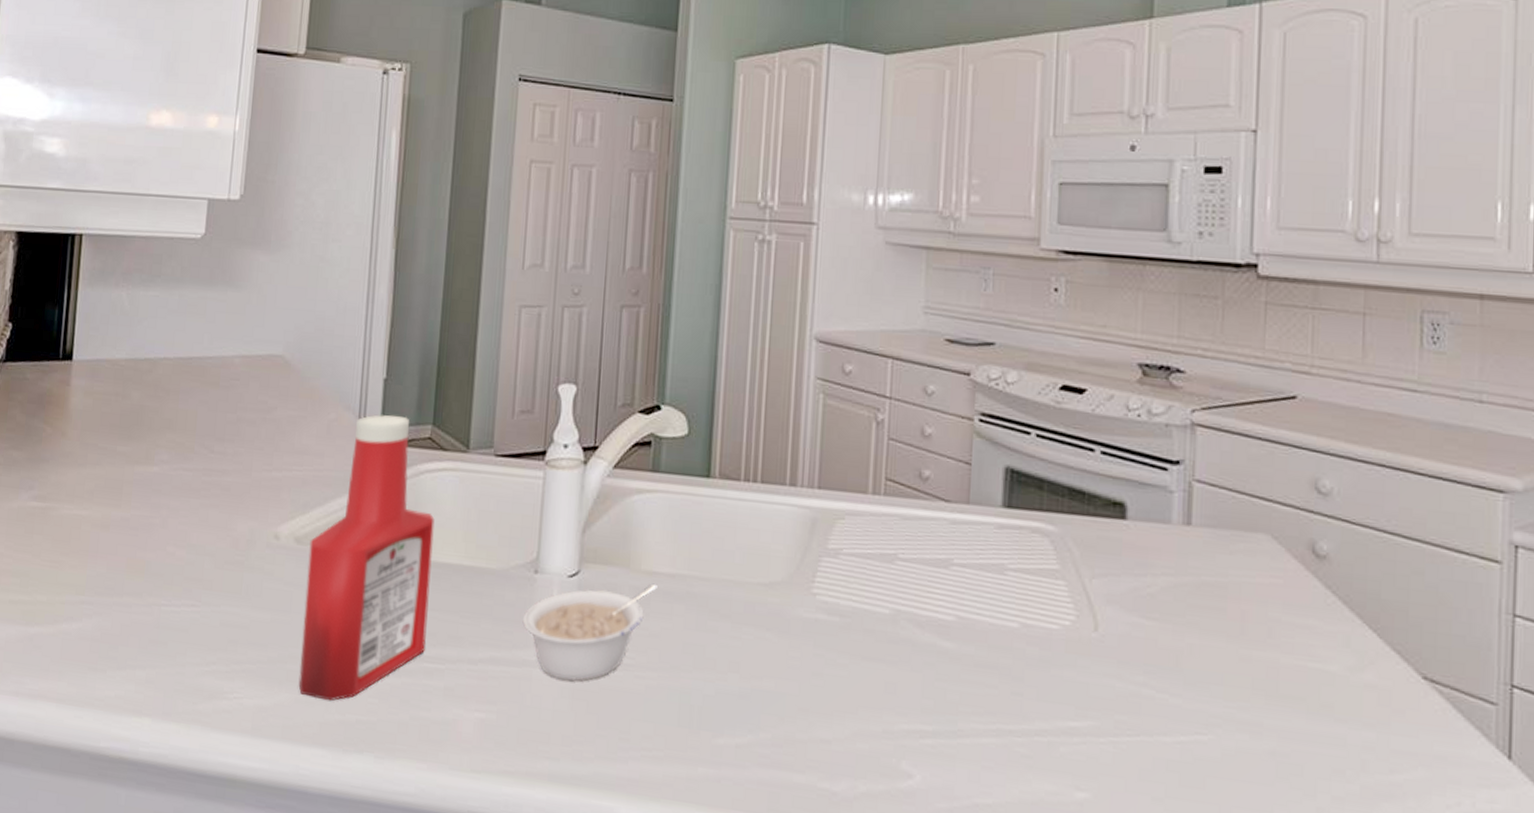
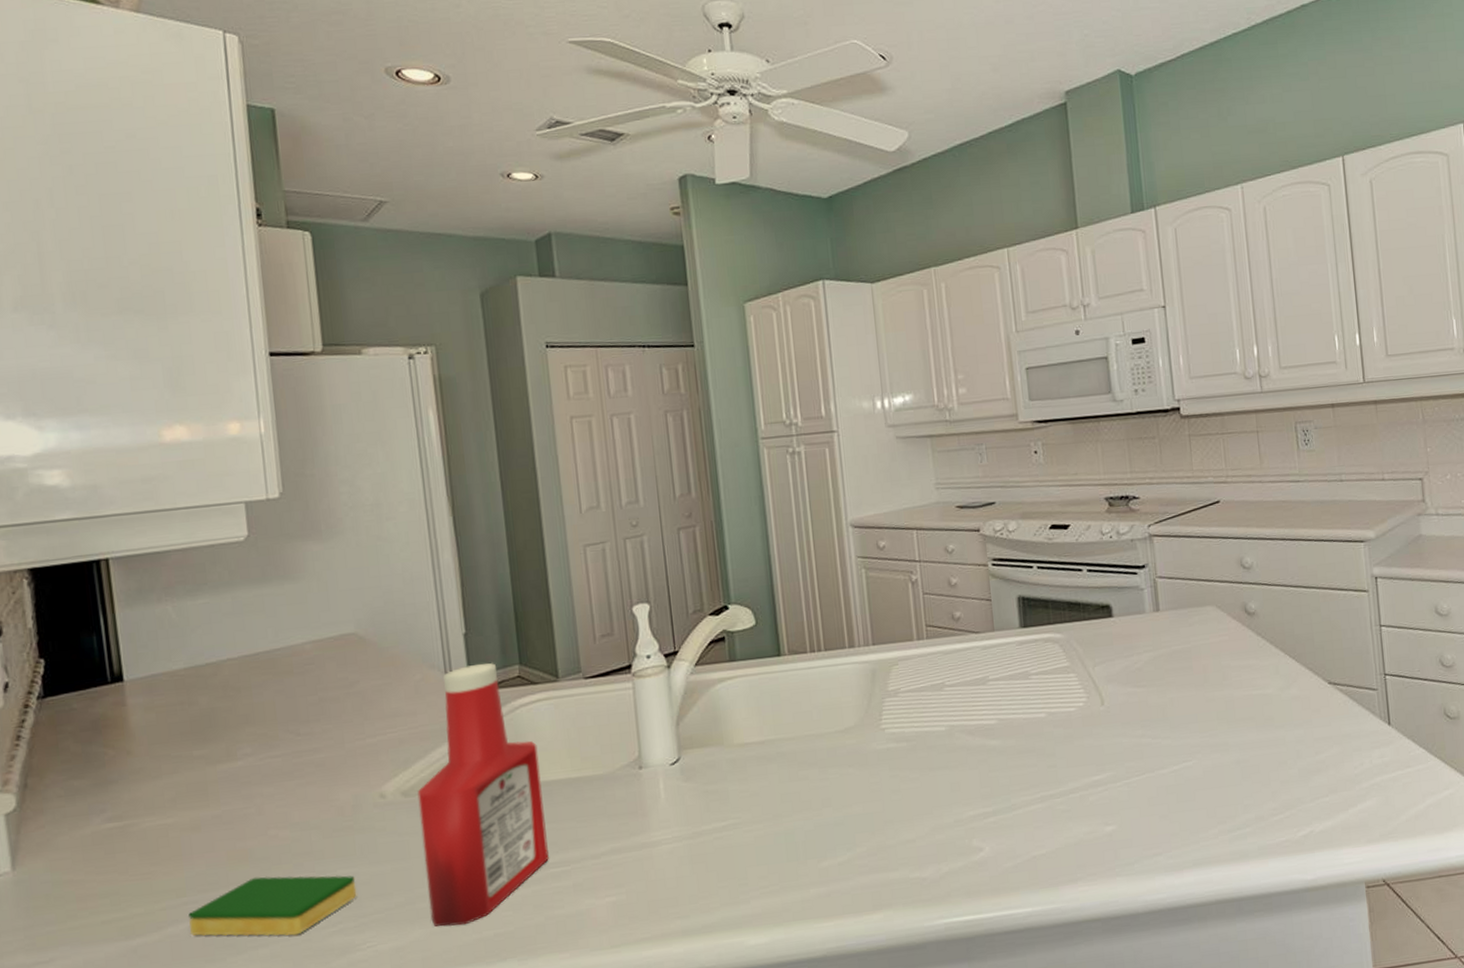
dish sponge: none [81,592,236,665] -> present [189,875,357,936]
legume: present [522,583,657,681] -> none [635,753,751,851]

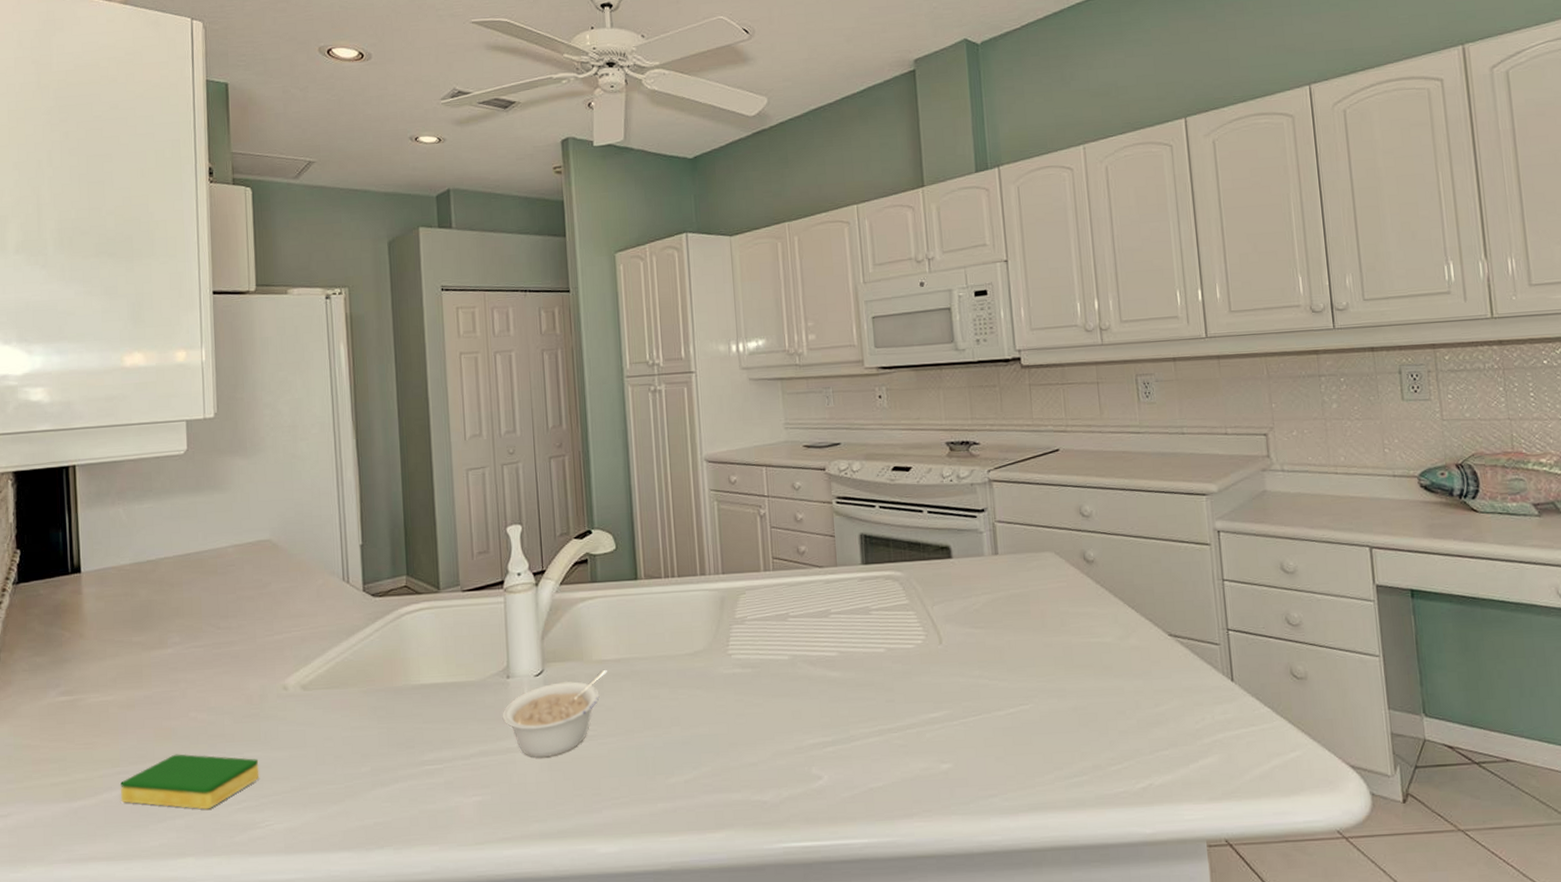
ketchup bottle: present [417,662,549,927] -> none [314,572,424,813]
legume: none [635,753,751,851] -> present [502,669,607,758]

